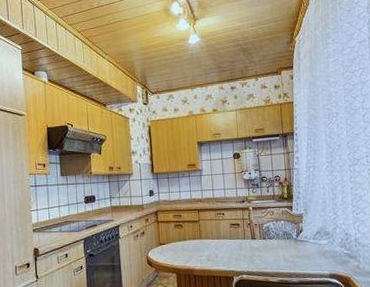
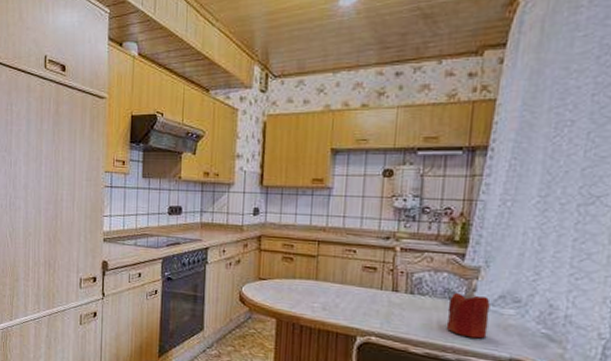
candle: none [287,231,314,264] -> present [446,290,490,339]

